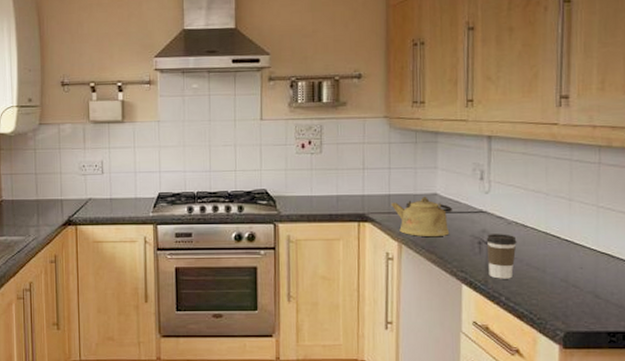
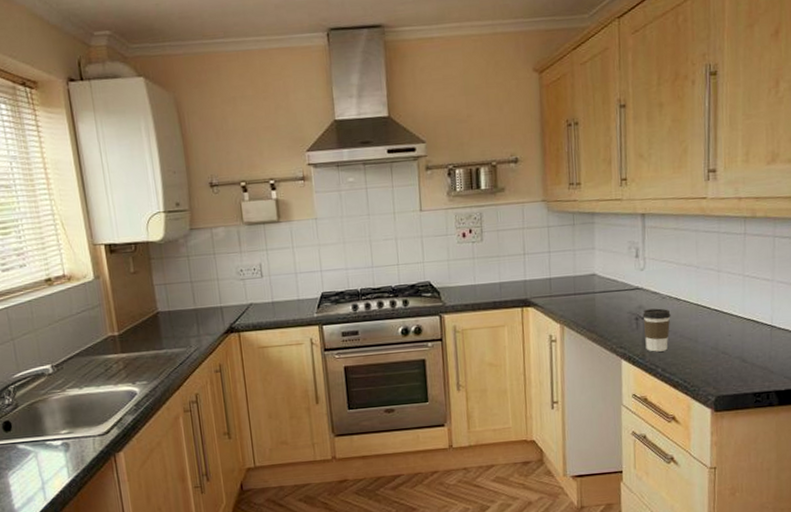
kettle: present [391,197,452,237] -> none [552,278,610,317]

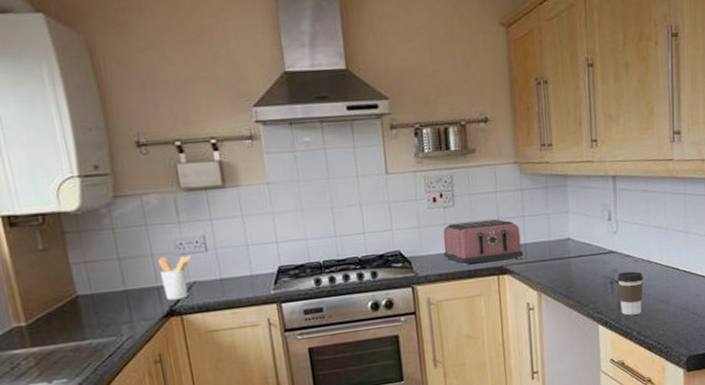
utensil holder: none [221,280,249,319] -> present [157,255,191,301]
toaster: none [470,254,548,298] -> present [443,219,524,267]

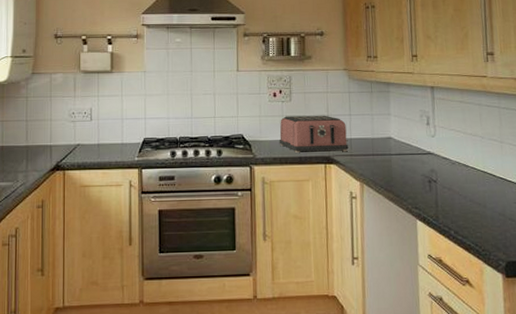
utensil holder: present [157,255,191,301] -> none [54,122,79,157]
coffee cup: present [617,271,644,316] -> none [435,173,461,214]

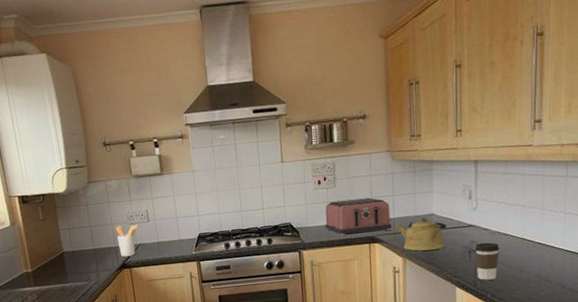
utensil holder: none [54,122,79,157] -> present [115,224,138,257]
kettle: none [352,140,405,177] -> present [395,217,446,251]
coffee cup: none [435,173,461,214] -> present [475,242,500,280]

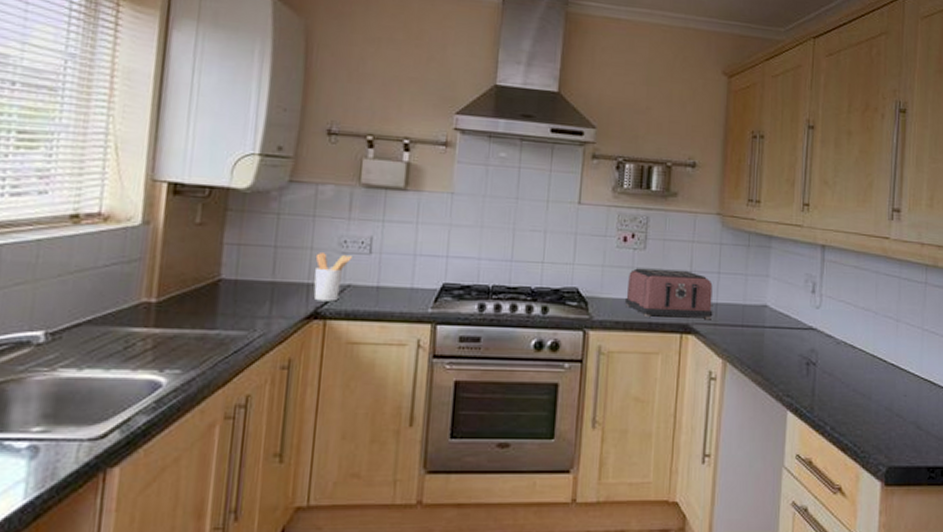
kettle: present [395,217,446,251] -> none [717,308,782,356]
coffee cup: present [475,242,500,280] -> none [814,354,845,406]

